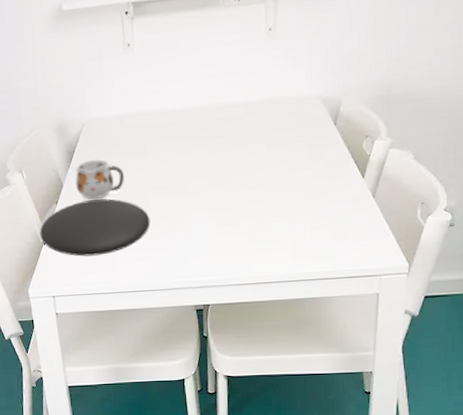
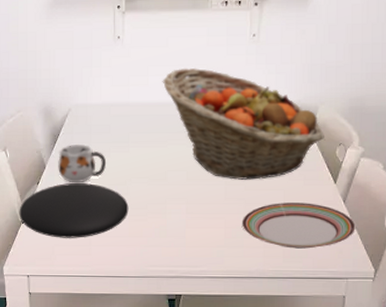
fruit basket: none [176,70,350,183] -> present [162,67,324,180]
plate: none [267,200,387,249] -> present [241,203,356,249]

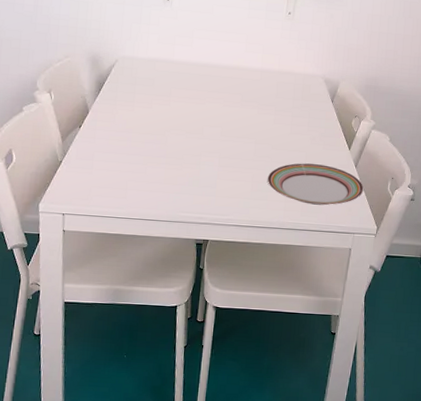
plate: present [19,183,129,238] -> none [59,129,166,182]
mug: present [58,143,106,182] -> none [101,93,148,129]
fruit basket: present [162,67,324,180] -> none [205,34,343,141]

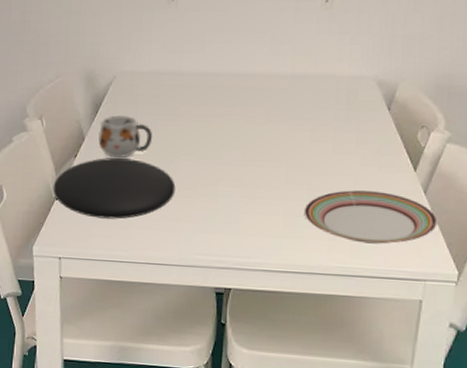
plate: none [59,129,166,182] -> present [53,158,176,219]
mug: none [101,93,148,129] -> present [98,114,152,157]

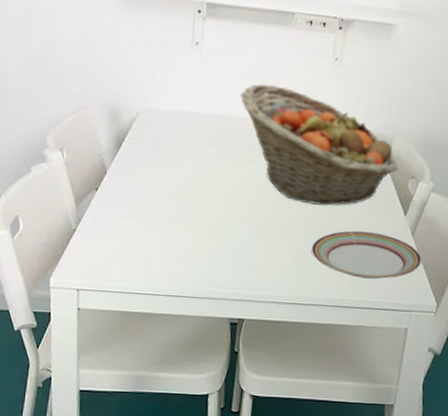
plate: present [53,158,176,219] -> none [72,192,195,253]
mug: present [98,114,152,157] -> none [120,151,174,193]
fruit basket: none [219,34,404,163] -> present [240,83,398,206]

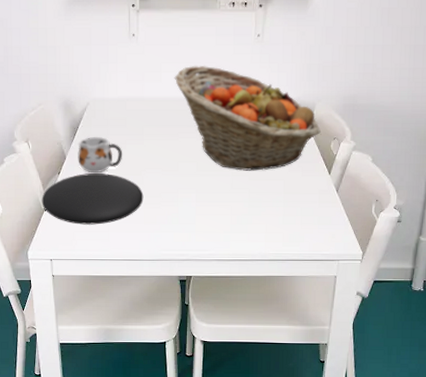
plate: none [72,192,195,253] -> present [41,173,144,225]
mug: none [120,151,174,193] -> present [78,136,122,172]
plate: present [311,231,422,279] -> none [246,192,347,234]

